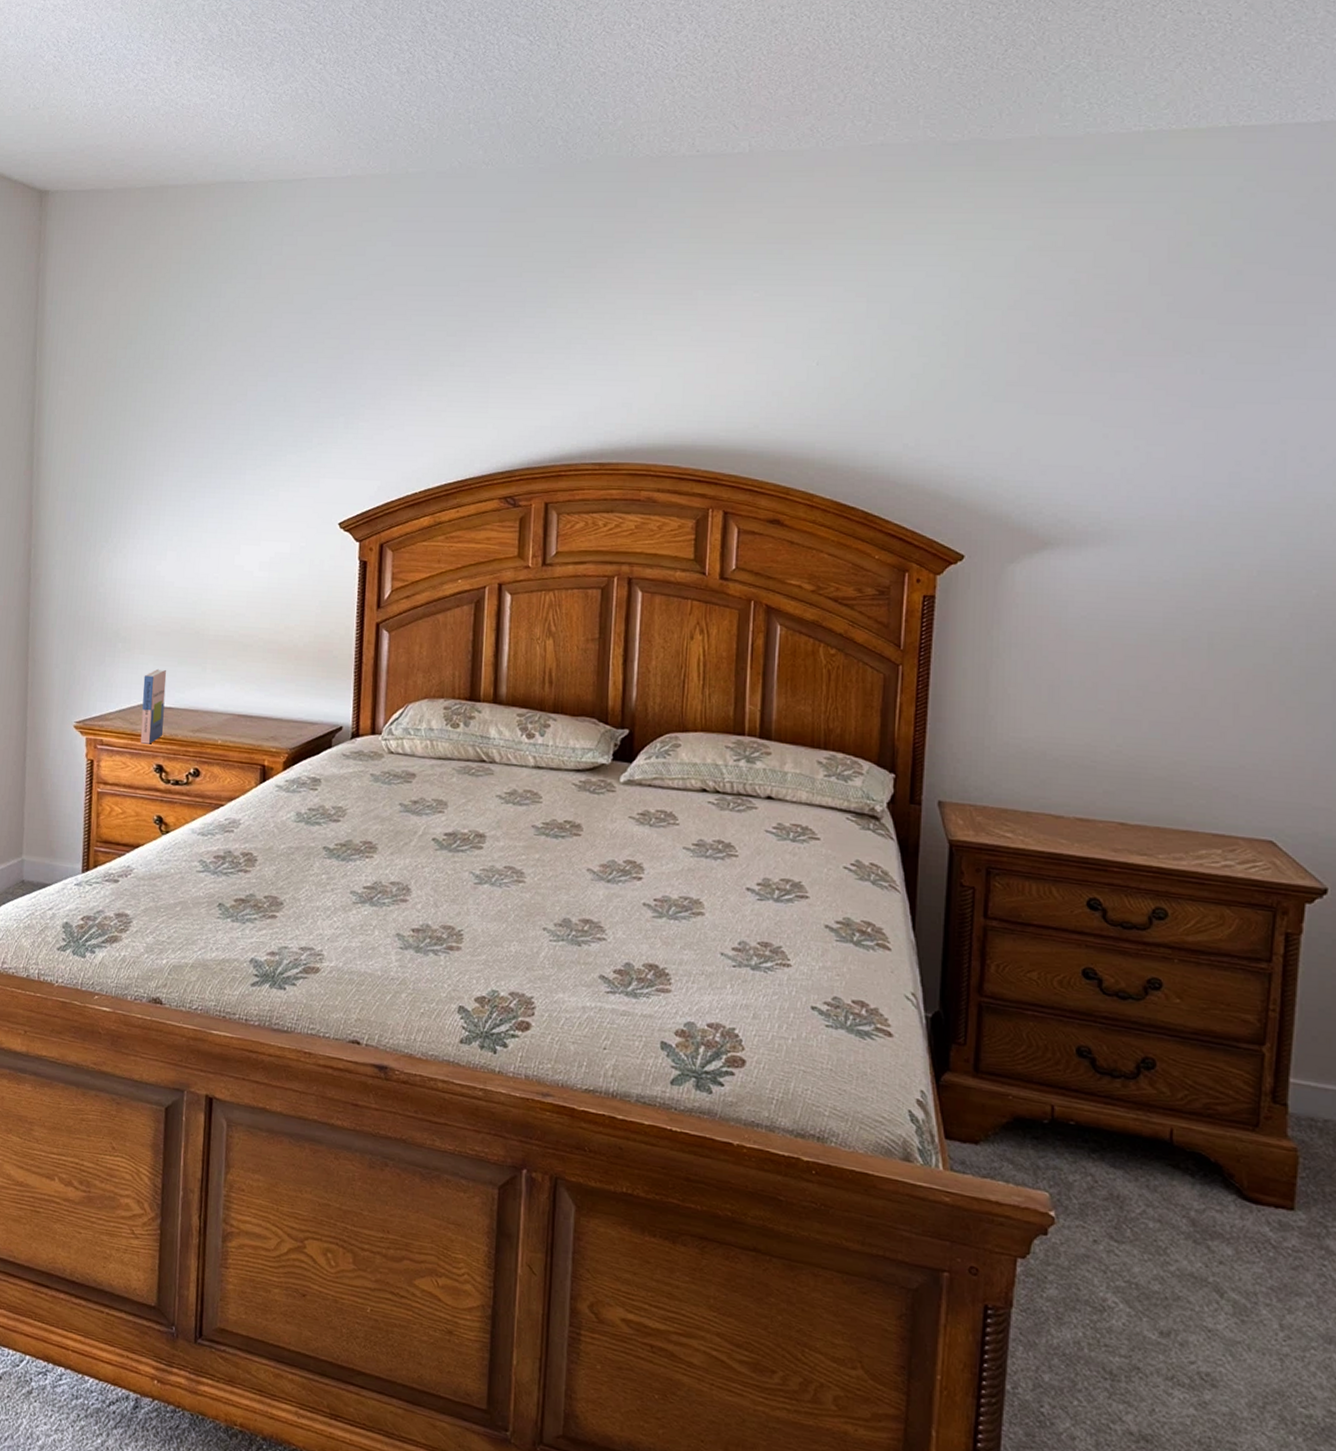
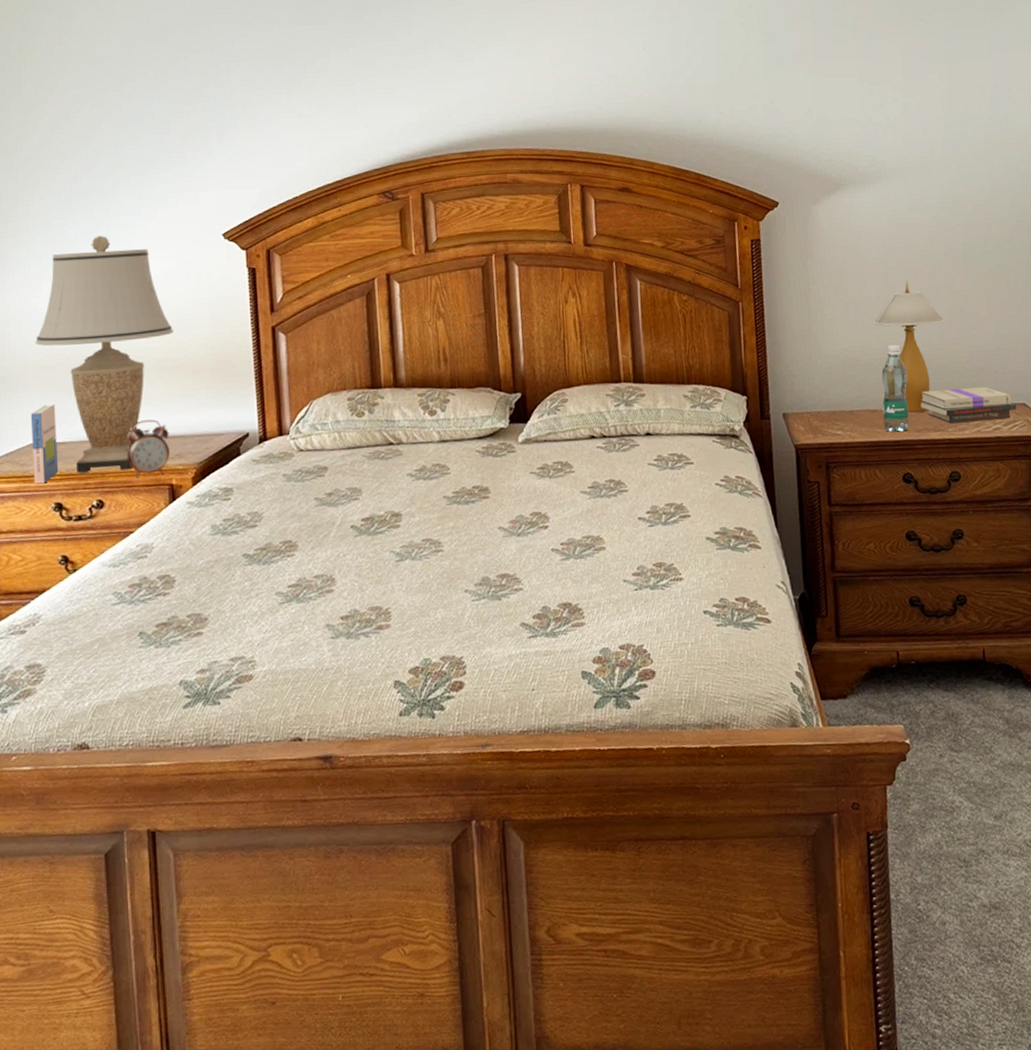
table lamp: none [155,511,282,744] -> present [35,235,173,473]
alarm clock: none [225,698,267,755] -> present [126,419,170,479]
bottle: none [1070,742,1111,848] -> present [881,344,909,433]
table lamp: none [1071,668,1173,829] -> present [873,280,946,413]
books: none [1123,803,1260,857] -> present [920,387,1017,424]

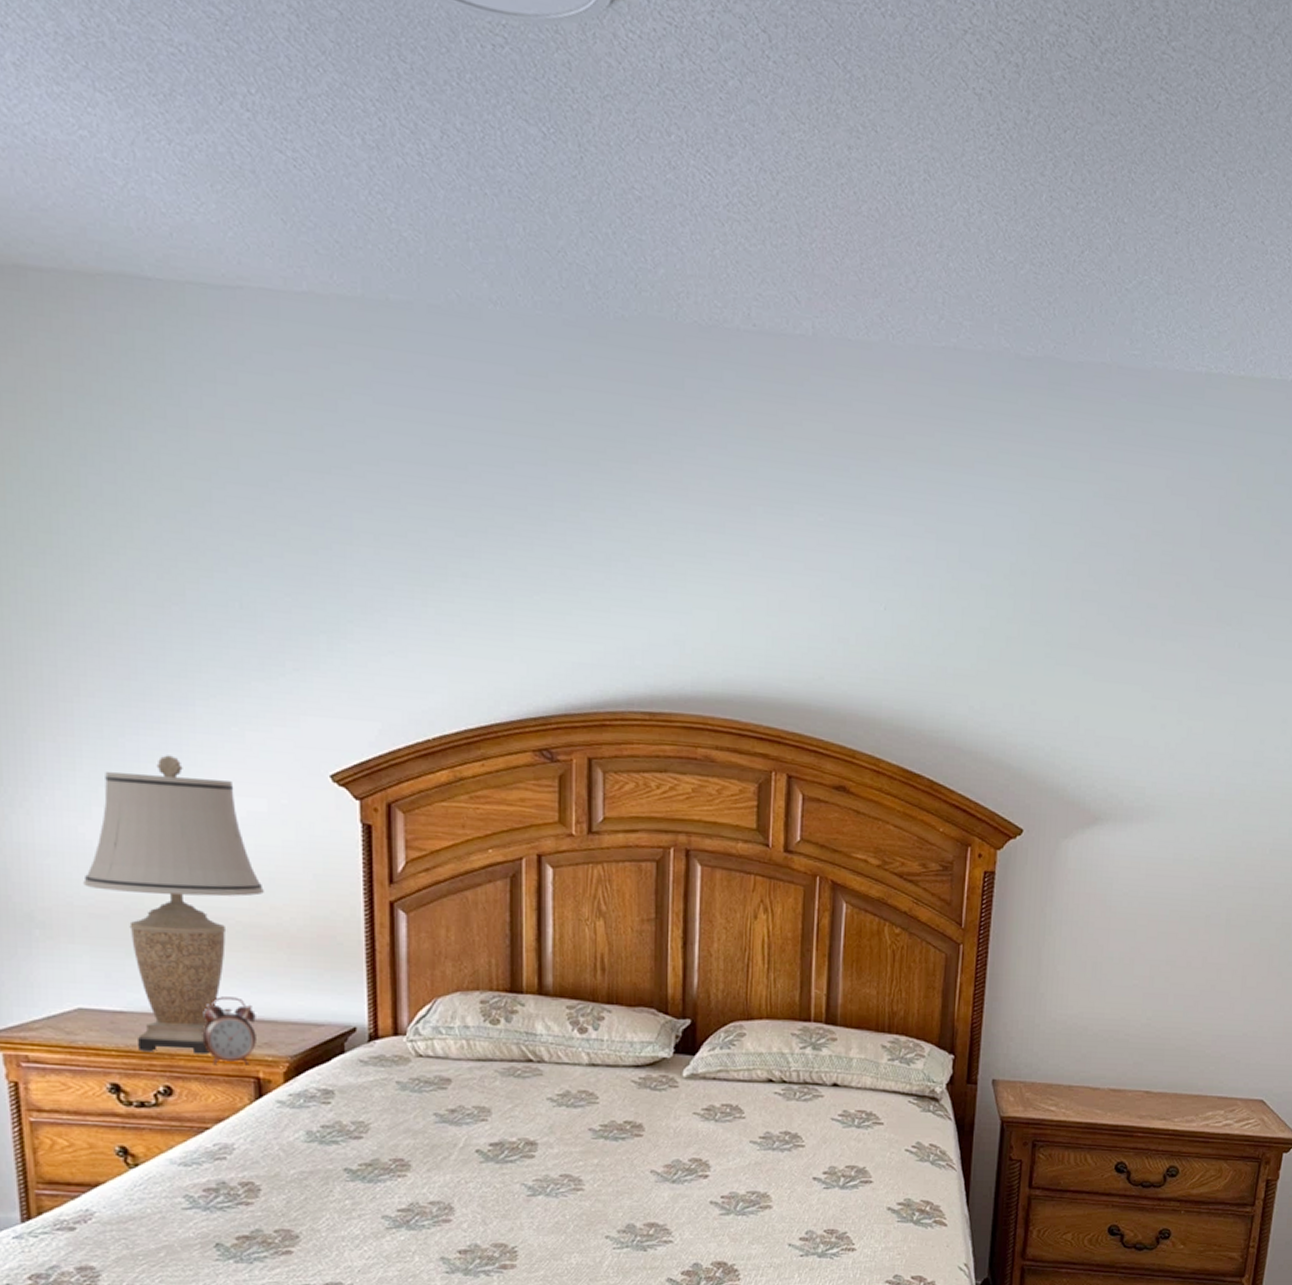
book: present [30,404,59,484] -> none [78,962,116,1059]
table lamp: present [873,280,946,413] -> none [1110,944,1193,1096]
bottle: present [881,344,909,433] -> none [1104,1016,1140,1116]
books: present [920,387,1017,424] -> none [1148,1073,1254,1115]

